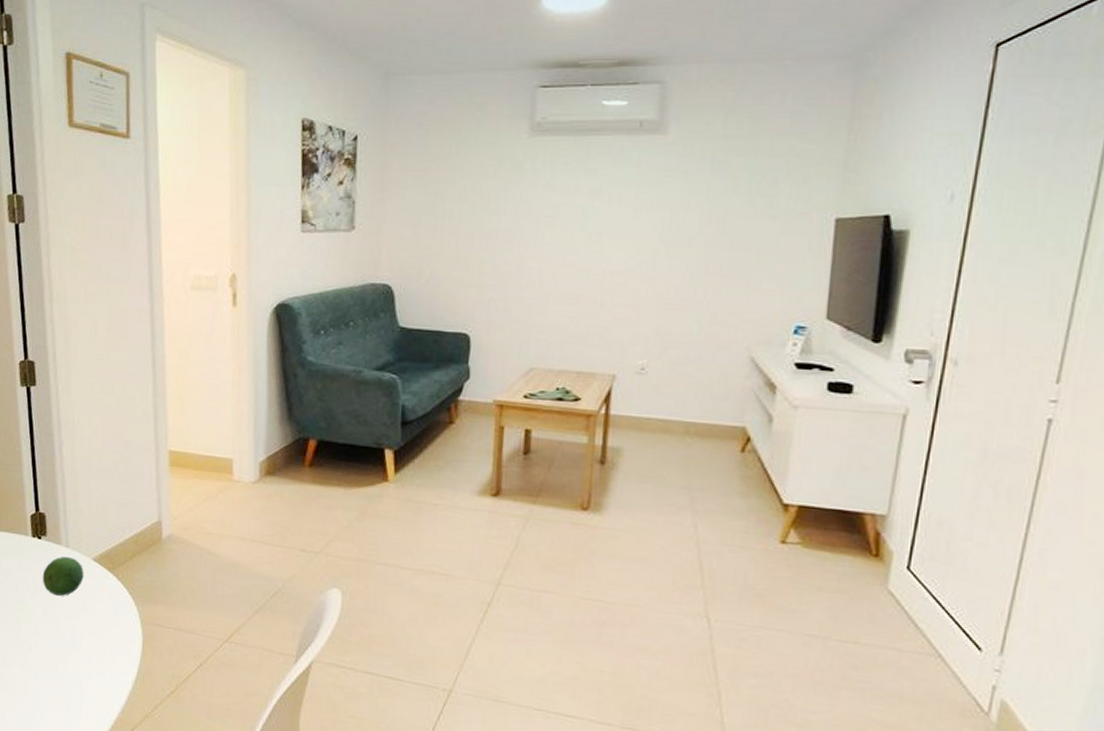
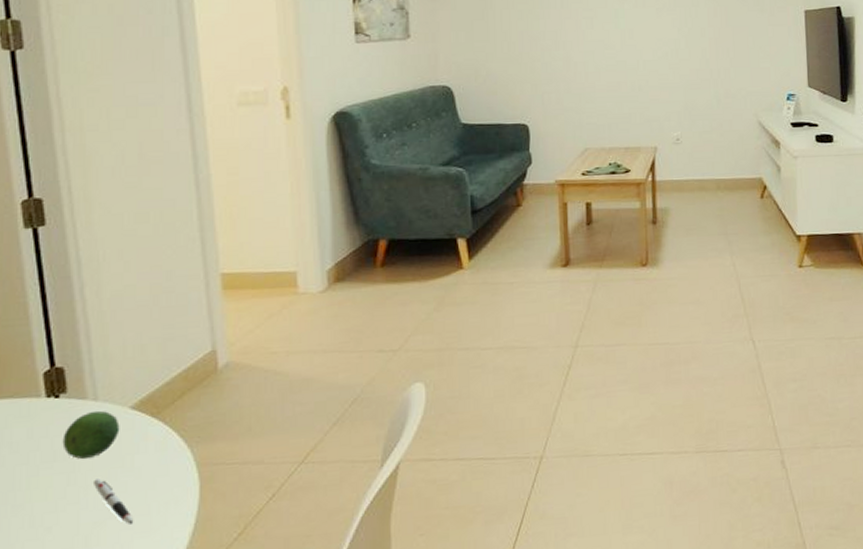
pen: none [62,615,91,661] -> present [92,479,134,524]

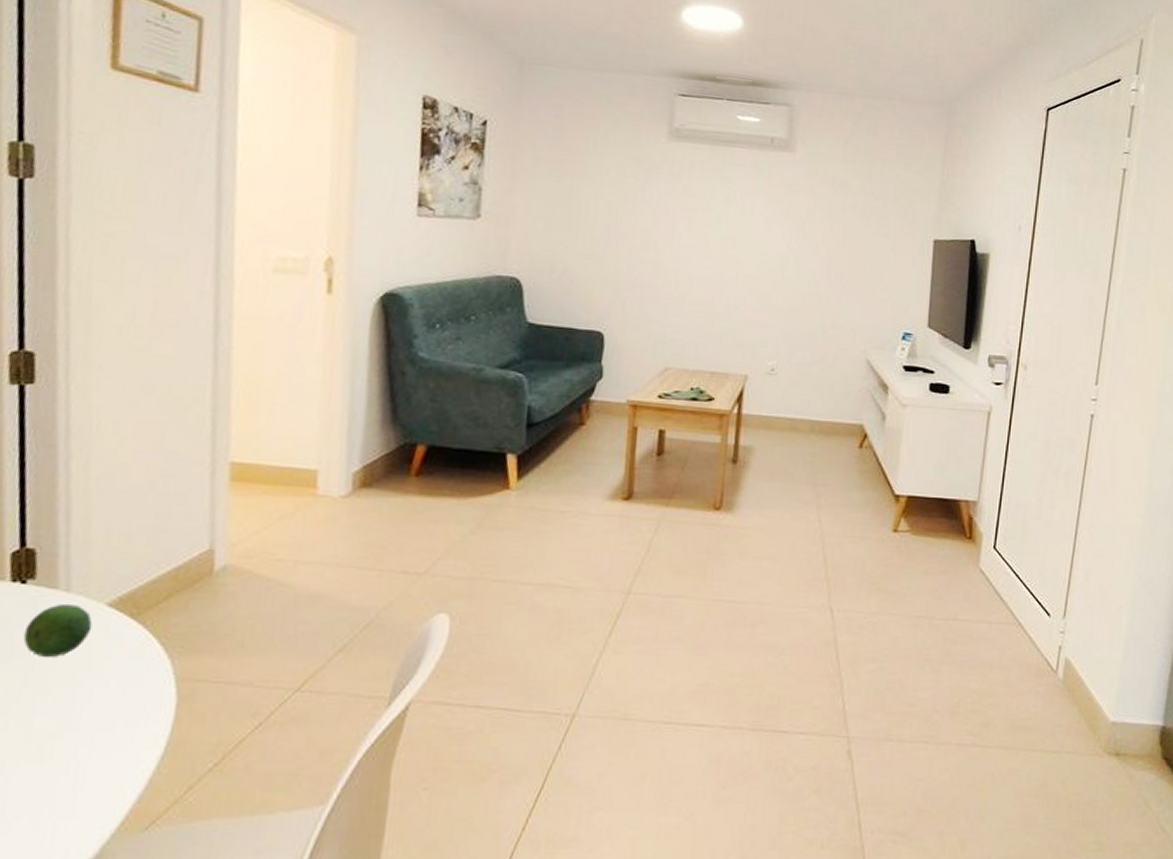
pen: present [92,479,134,524] -> none [52,682,95,739]

